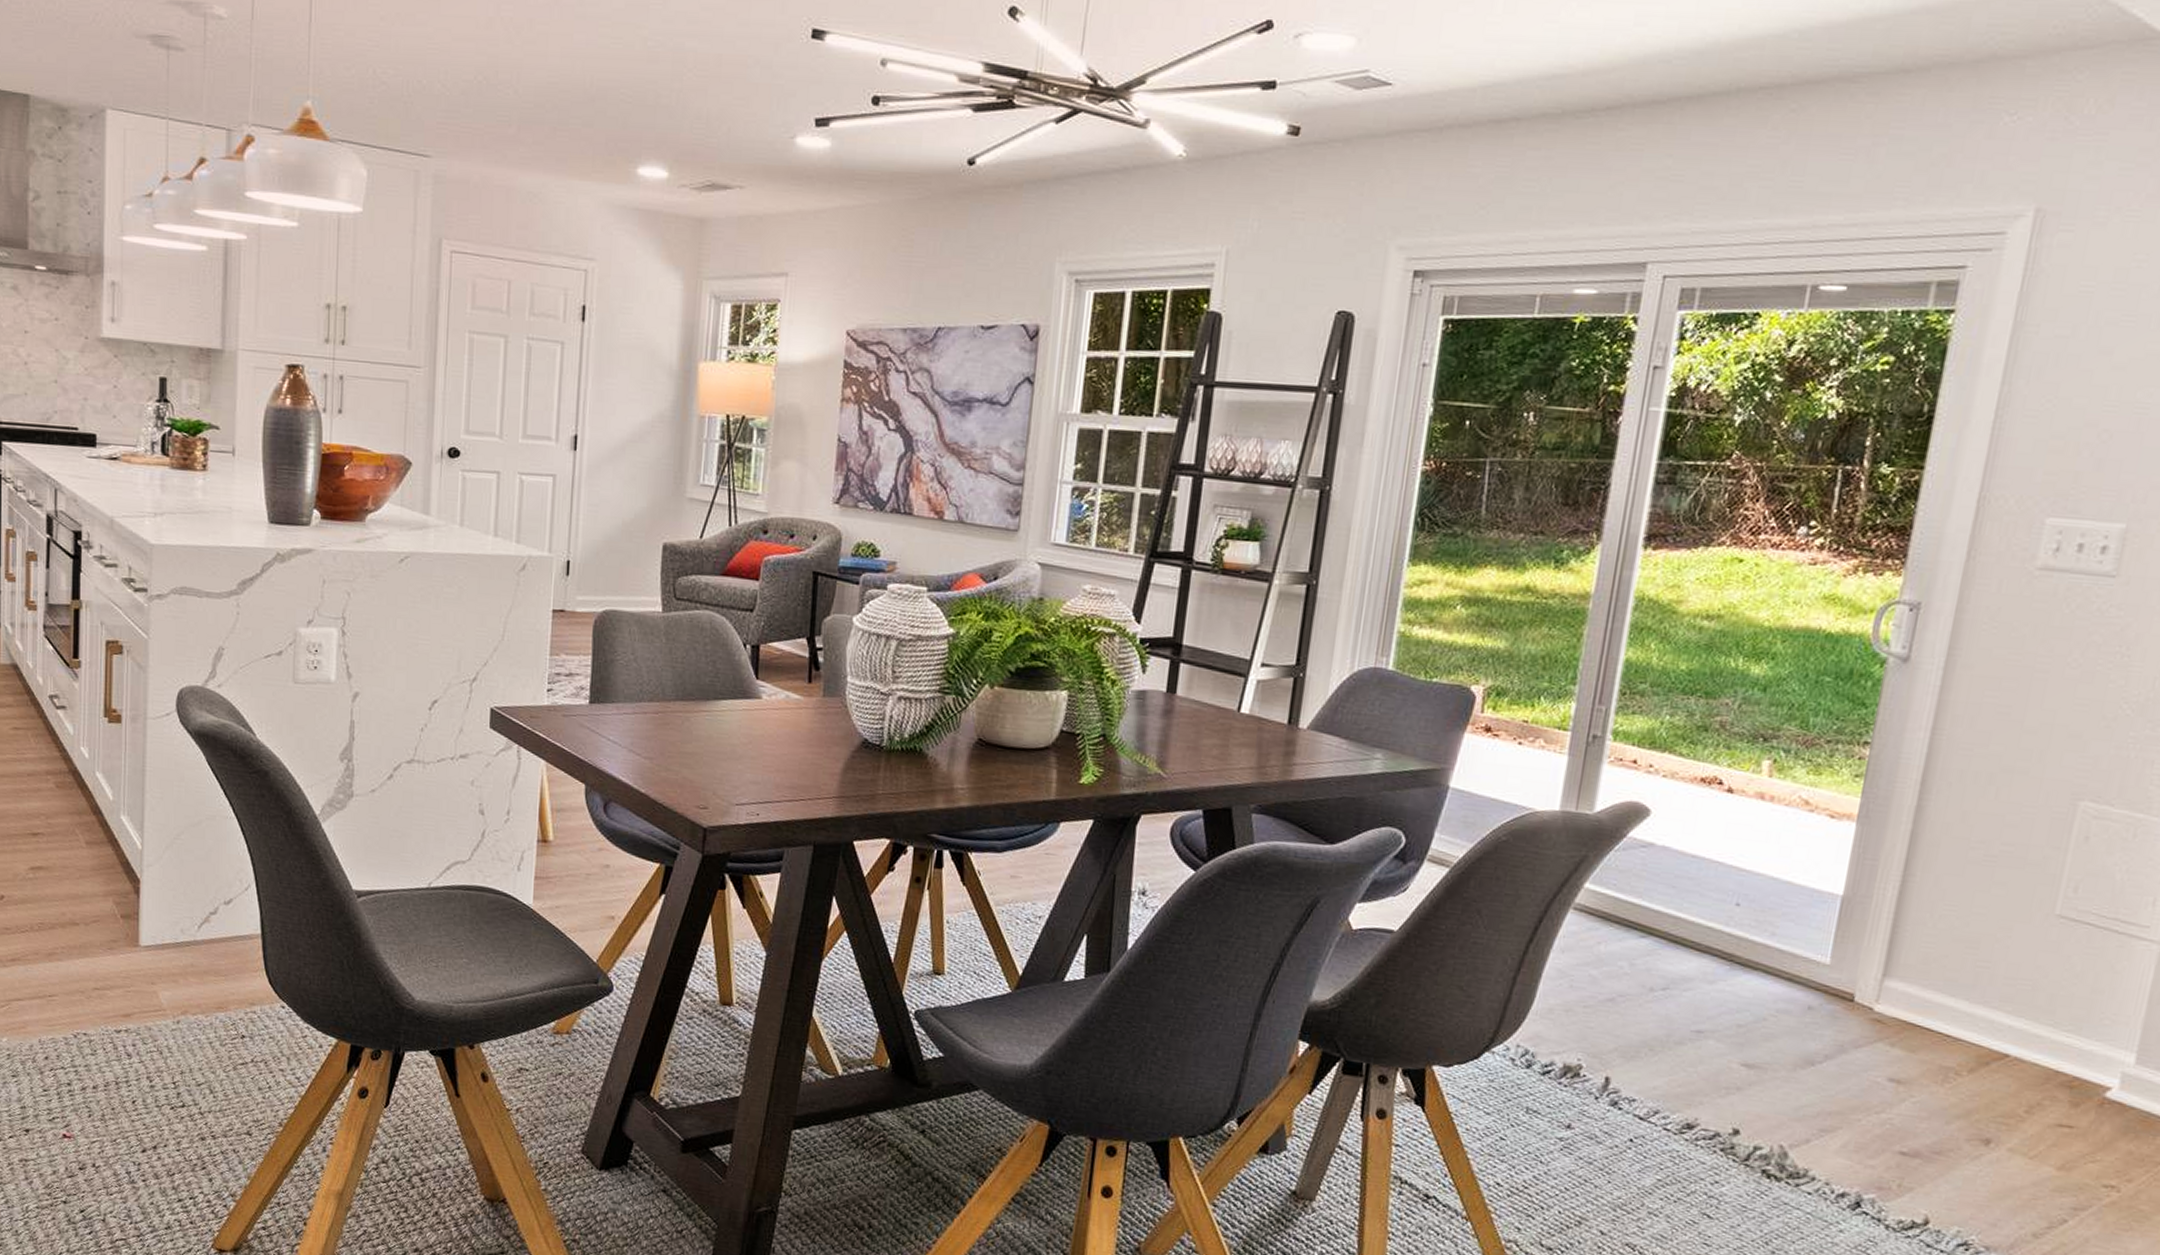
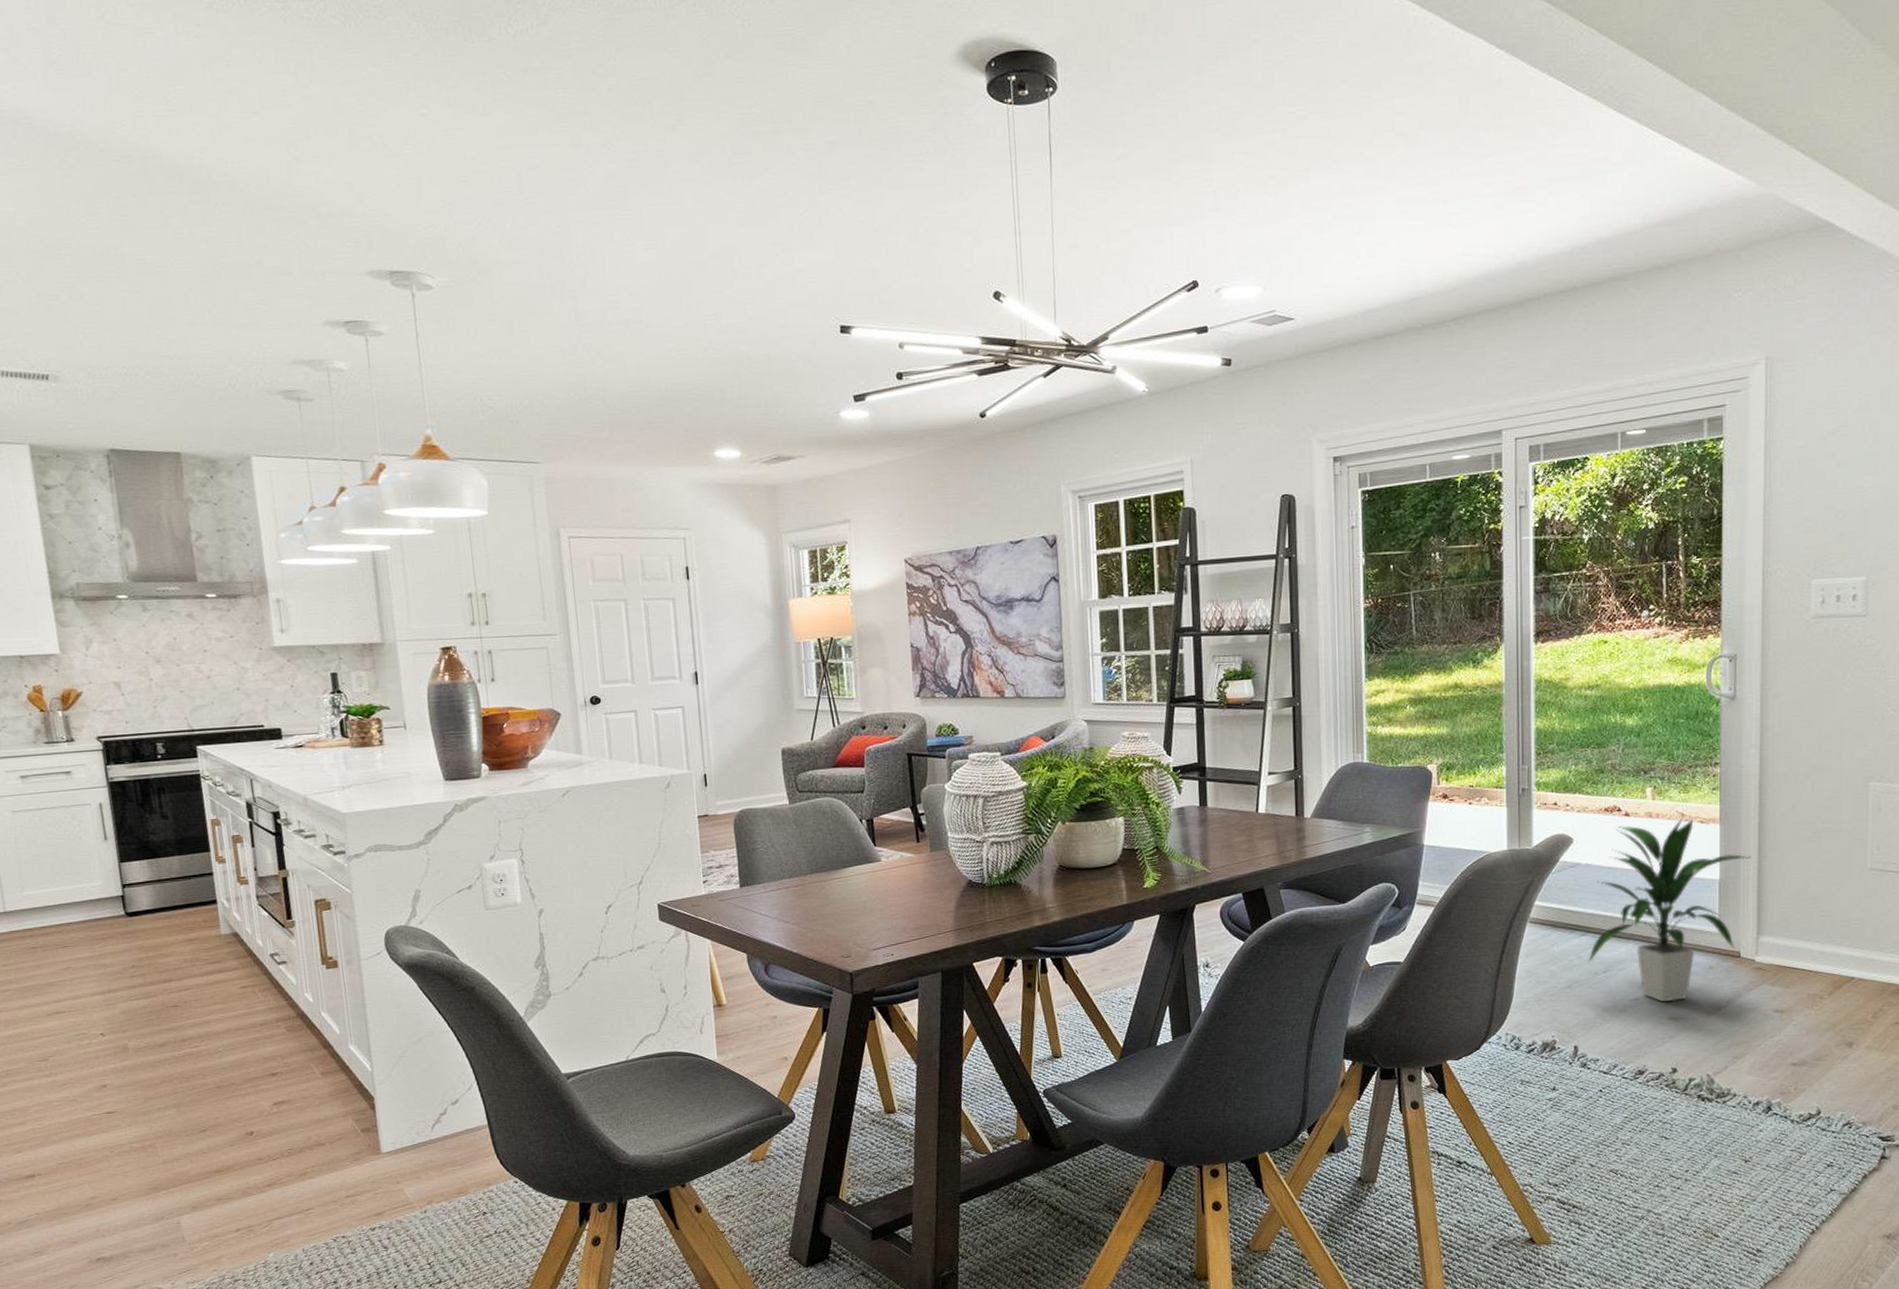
indoor plant: none [1642,803,1893,1044] -> present [1587,815,1751,1002]

